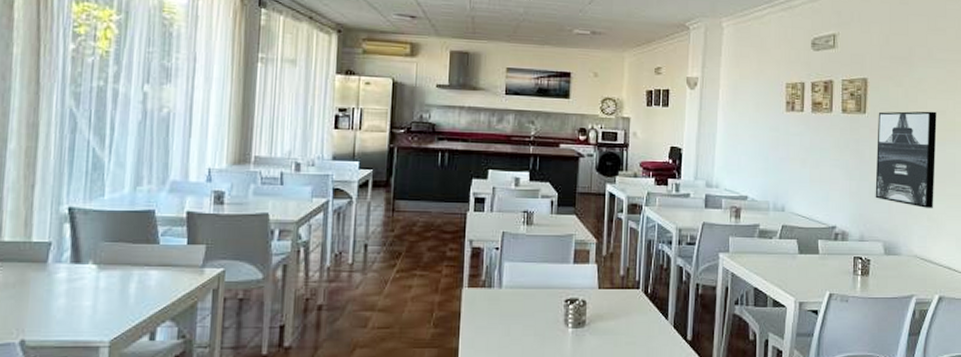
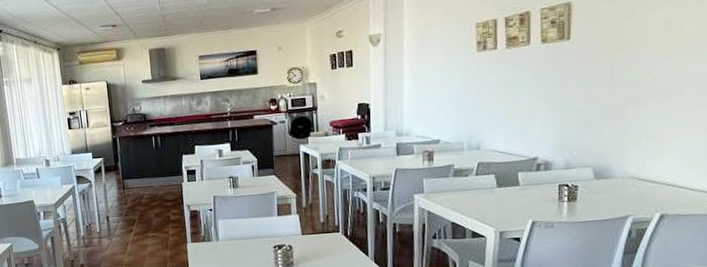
wall art: present [875,111,937,208] -> none [582,24,659,128]

